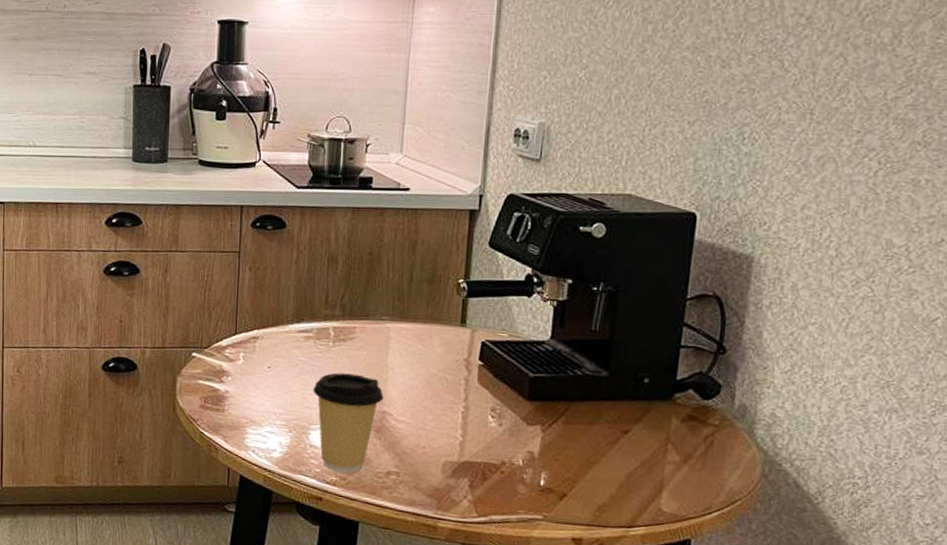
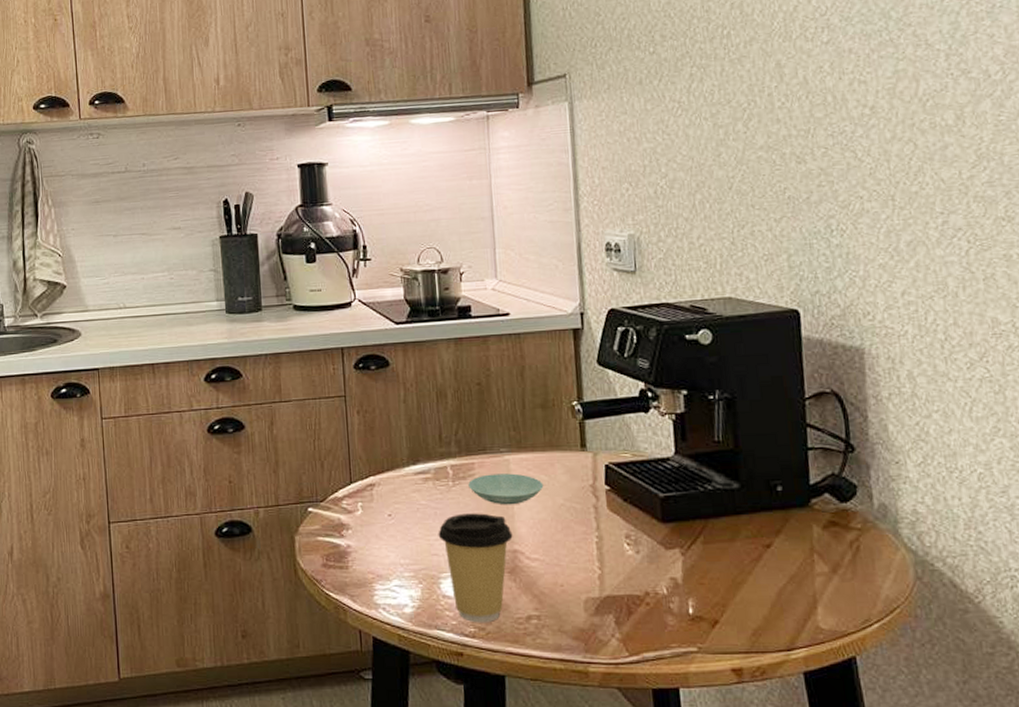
saucer: none [347,339,420,370] -> present [468,473,544,505]

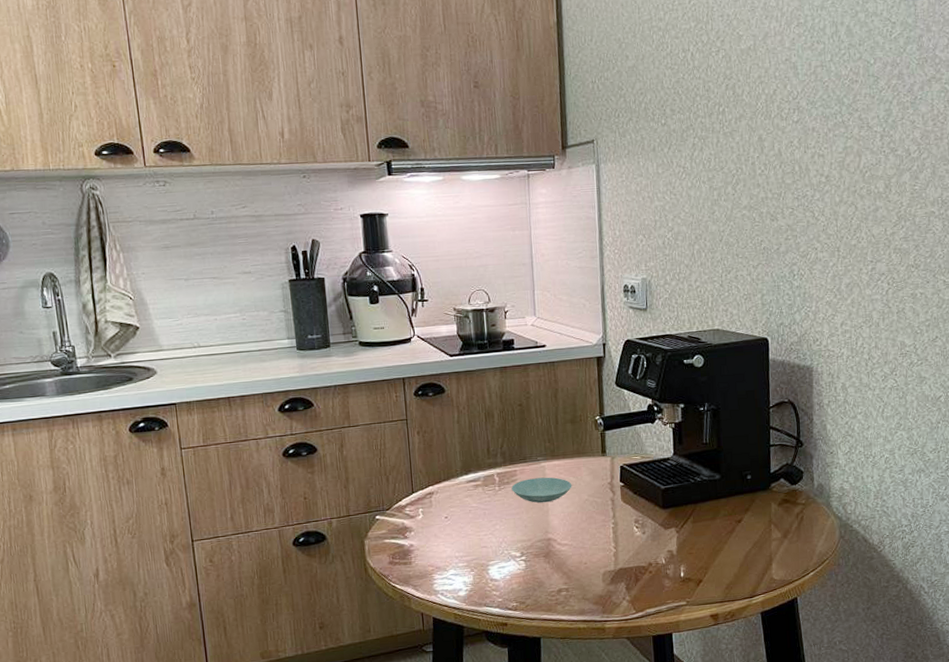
coffee cup: present [438,513,513,623] -> none [486,510,547,599]

